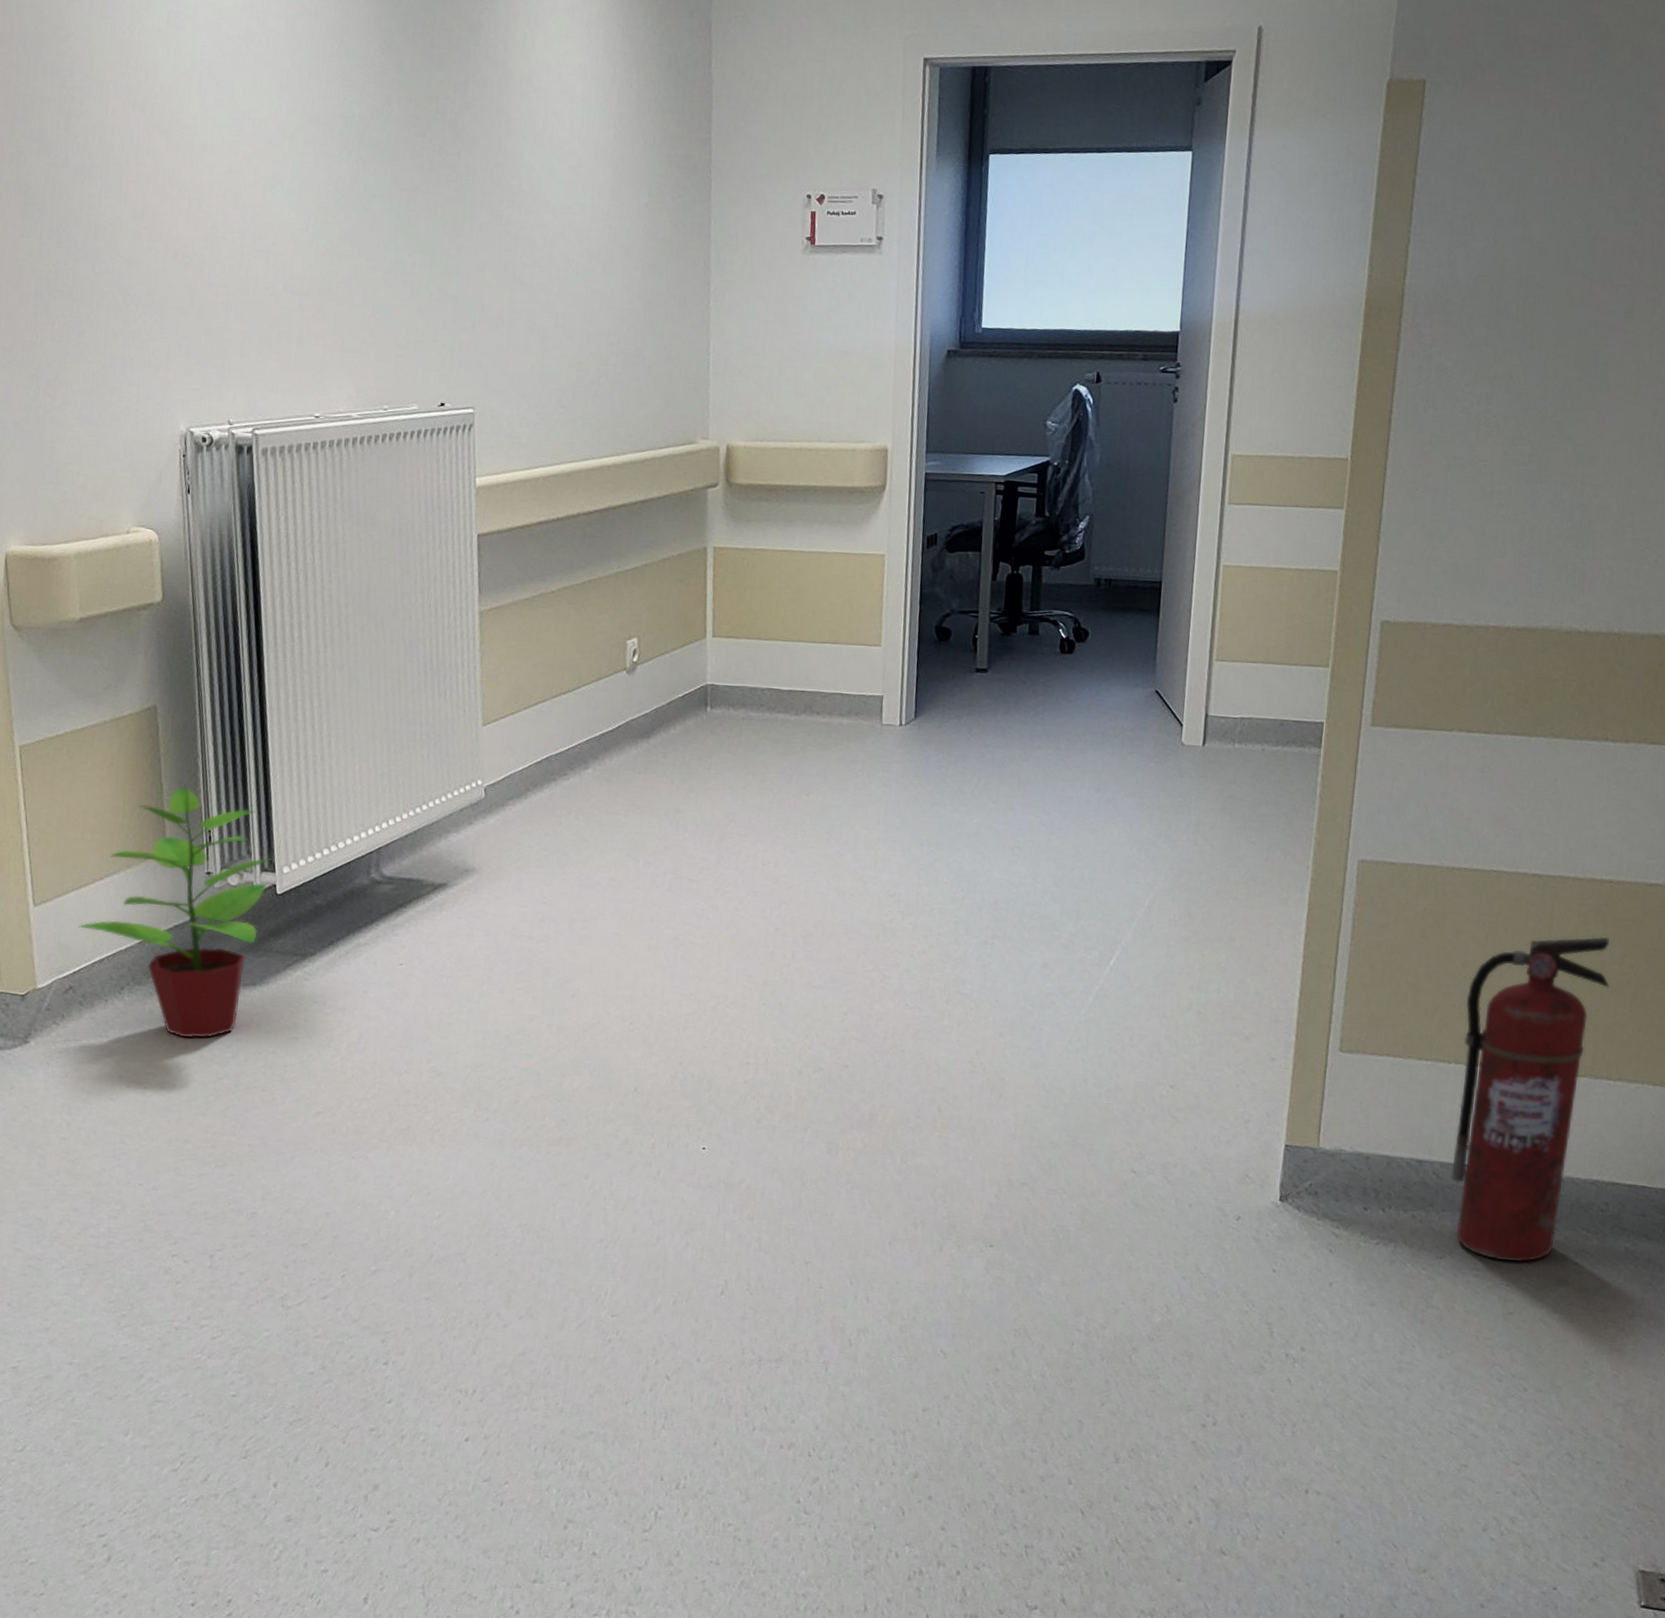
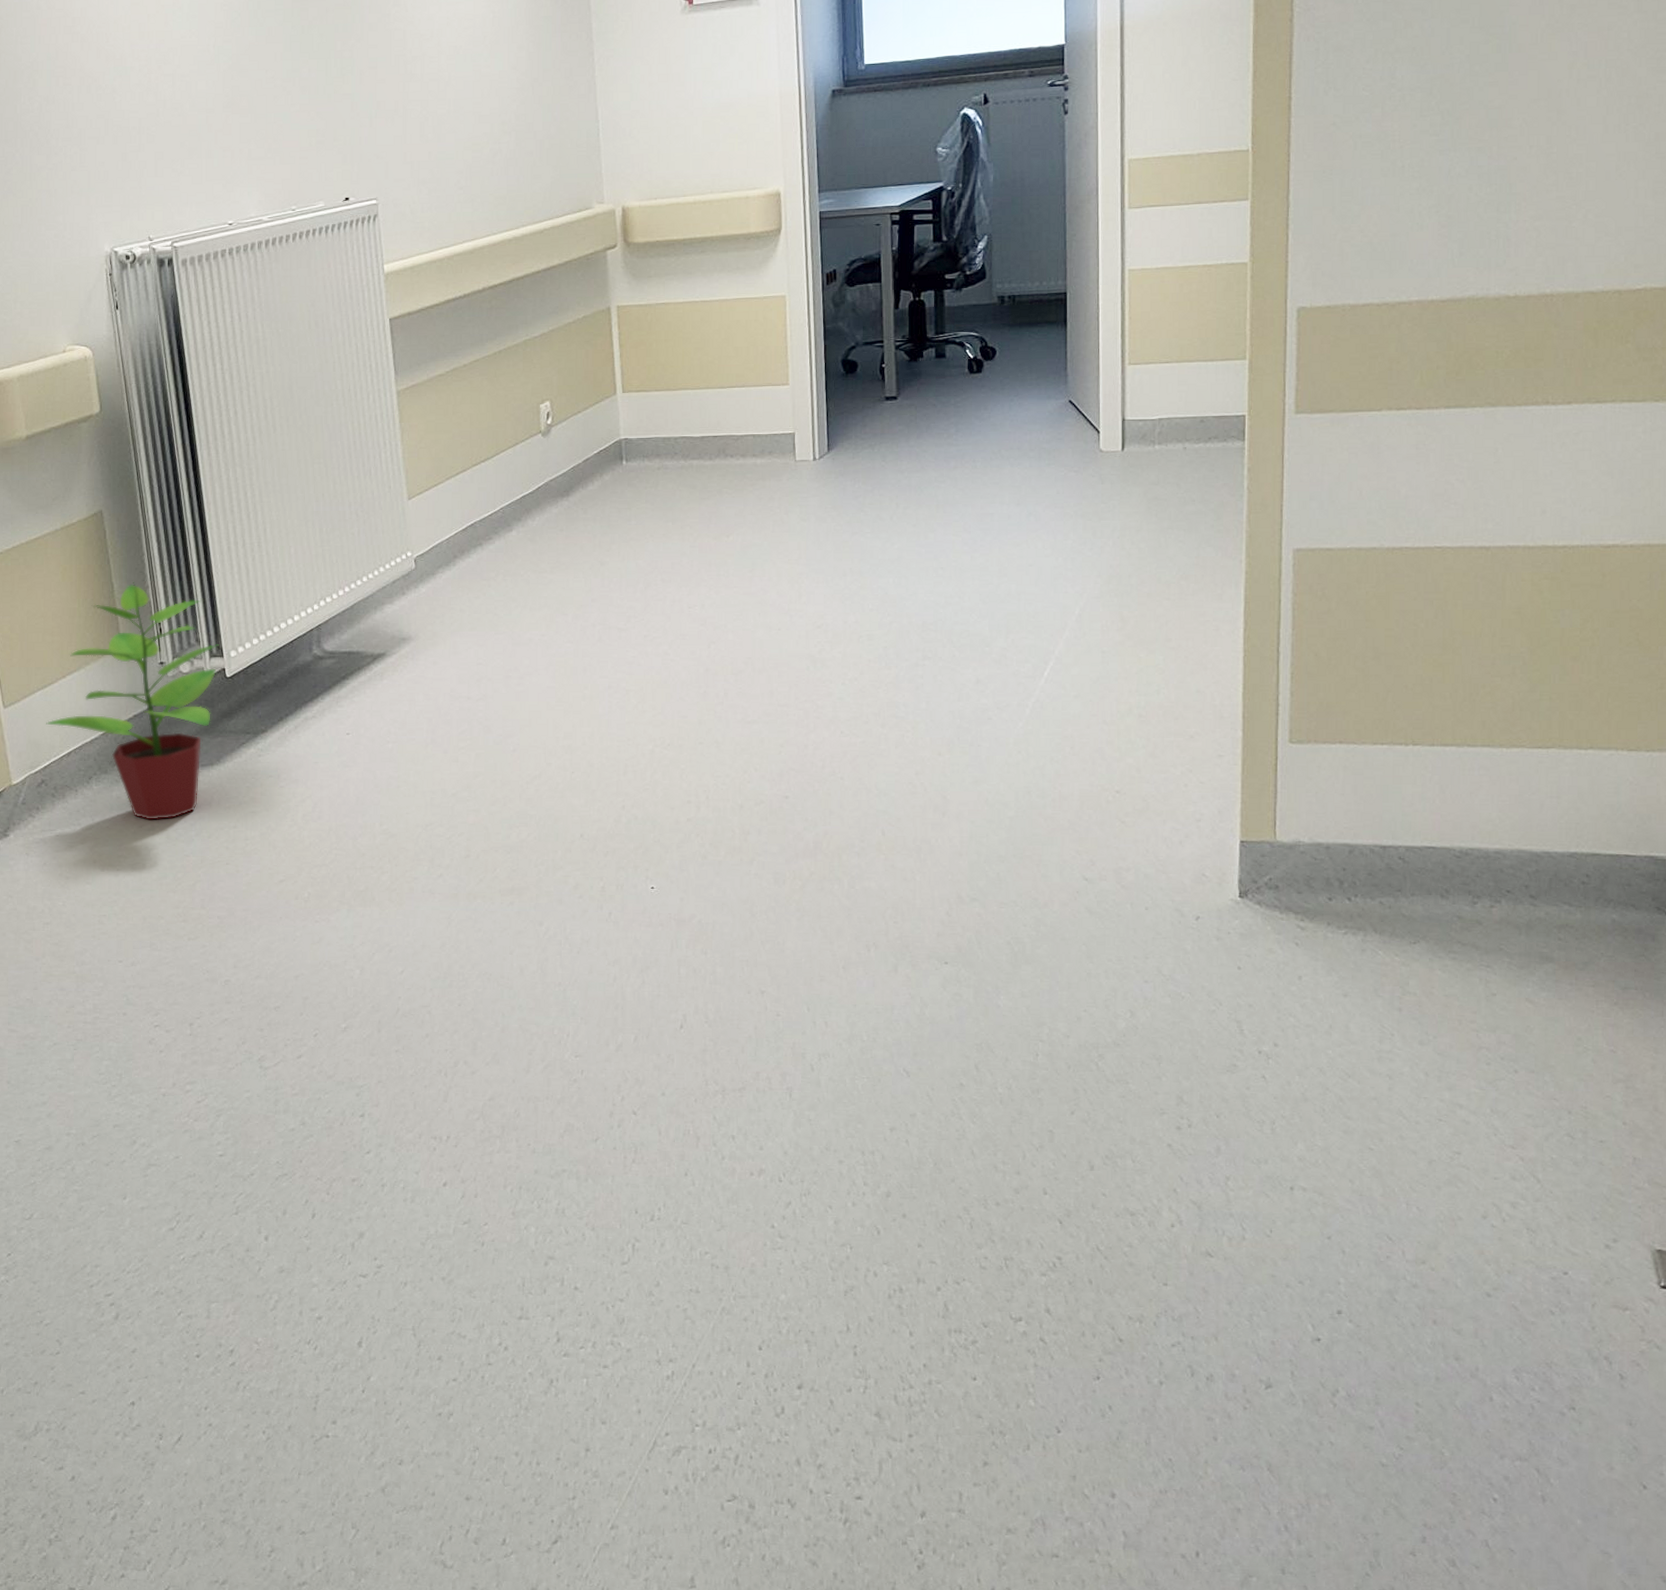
fire extinguisher: present [1451,936,1610,1262] -> none [1418,603,1572,942]

